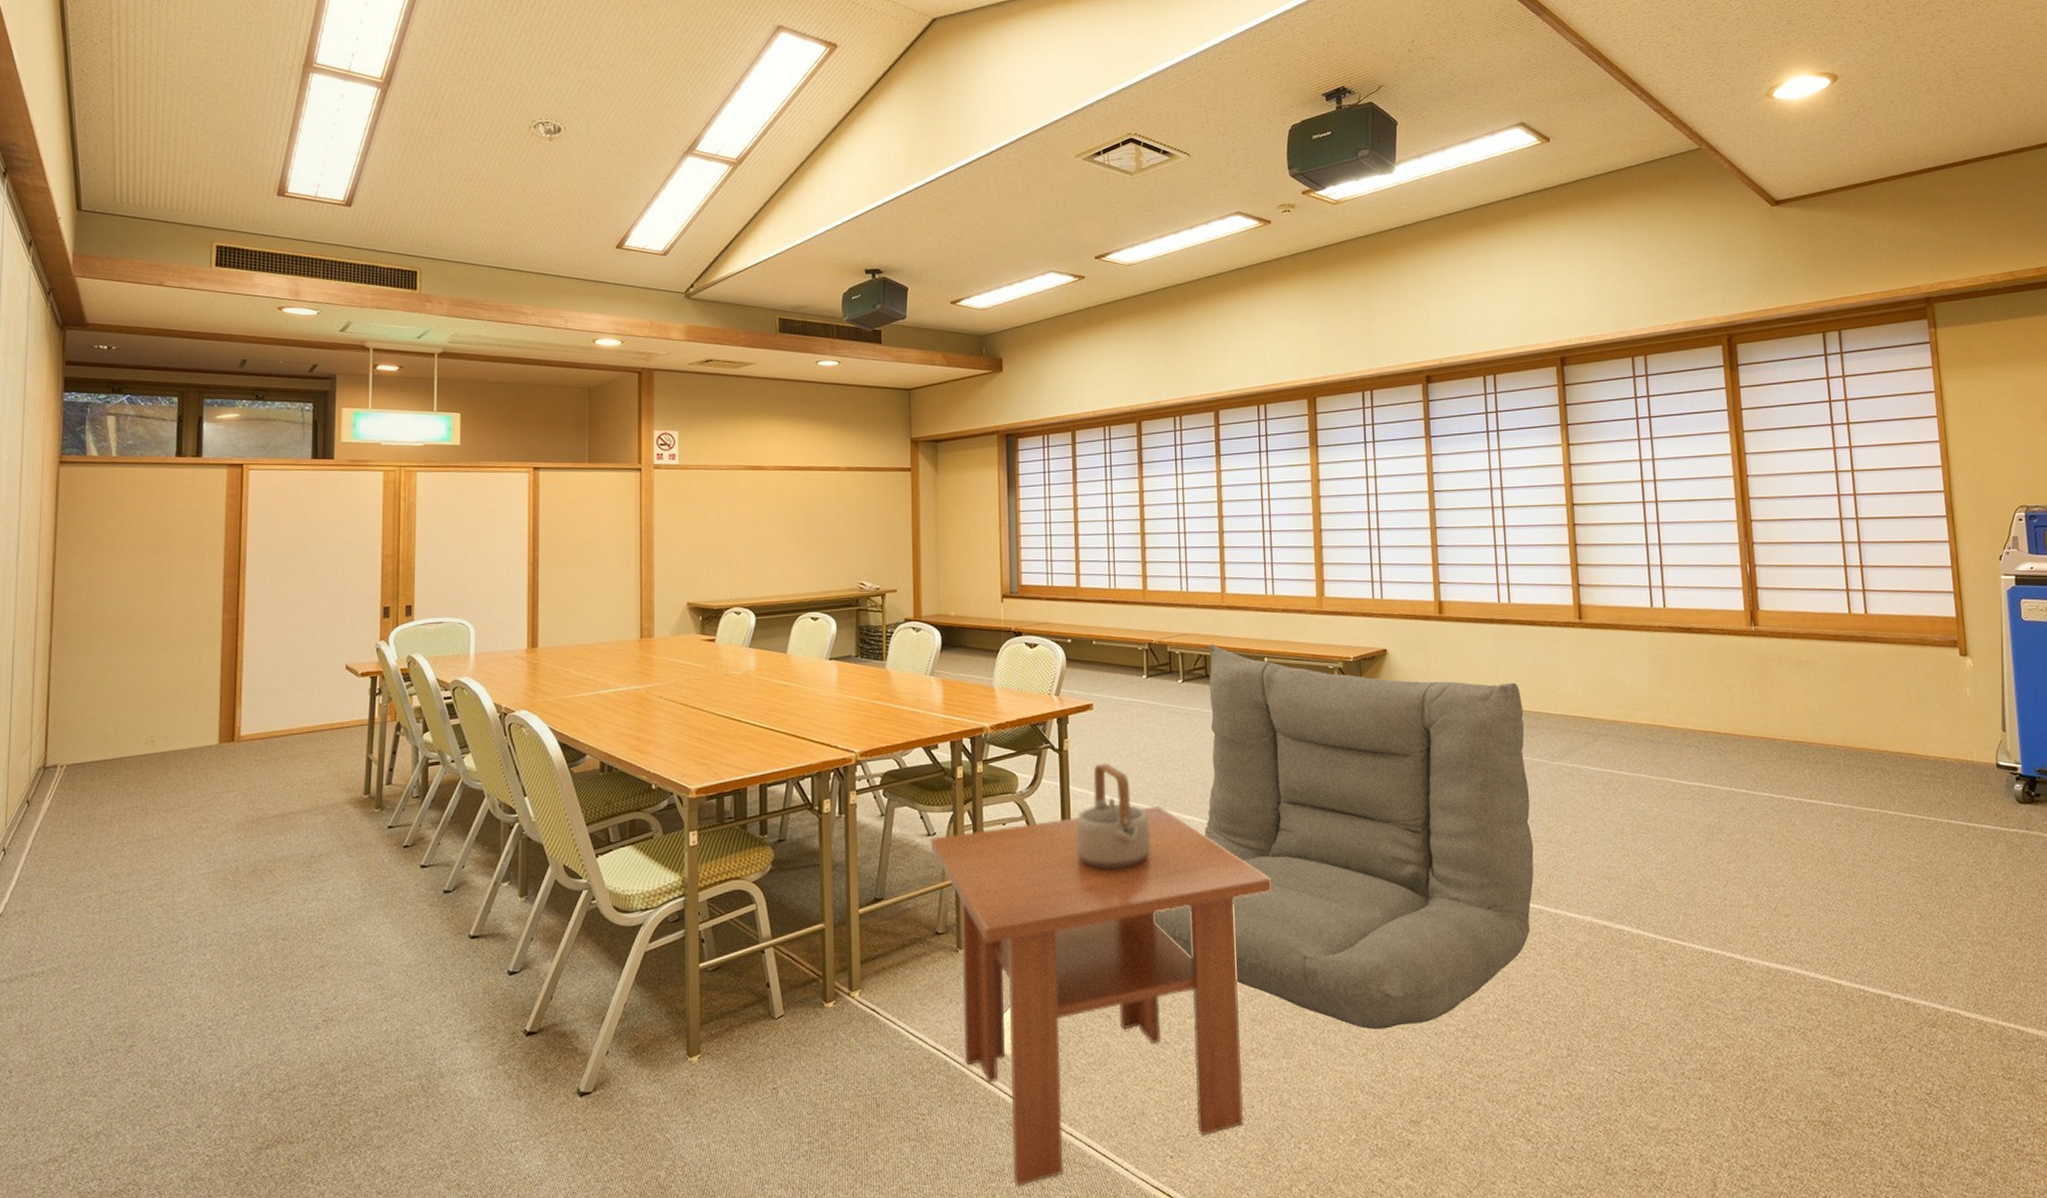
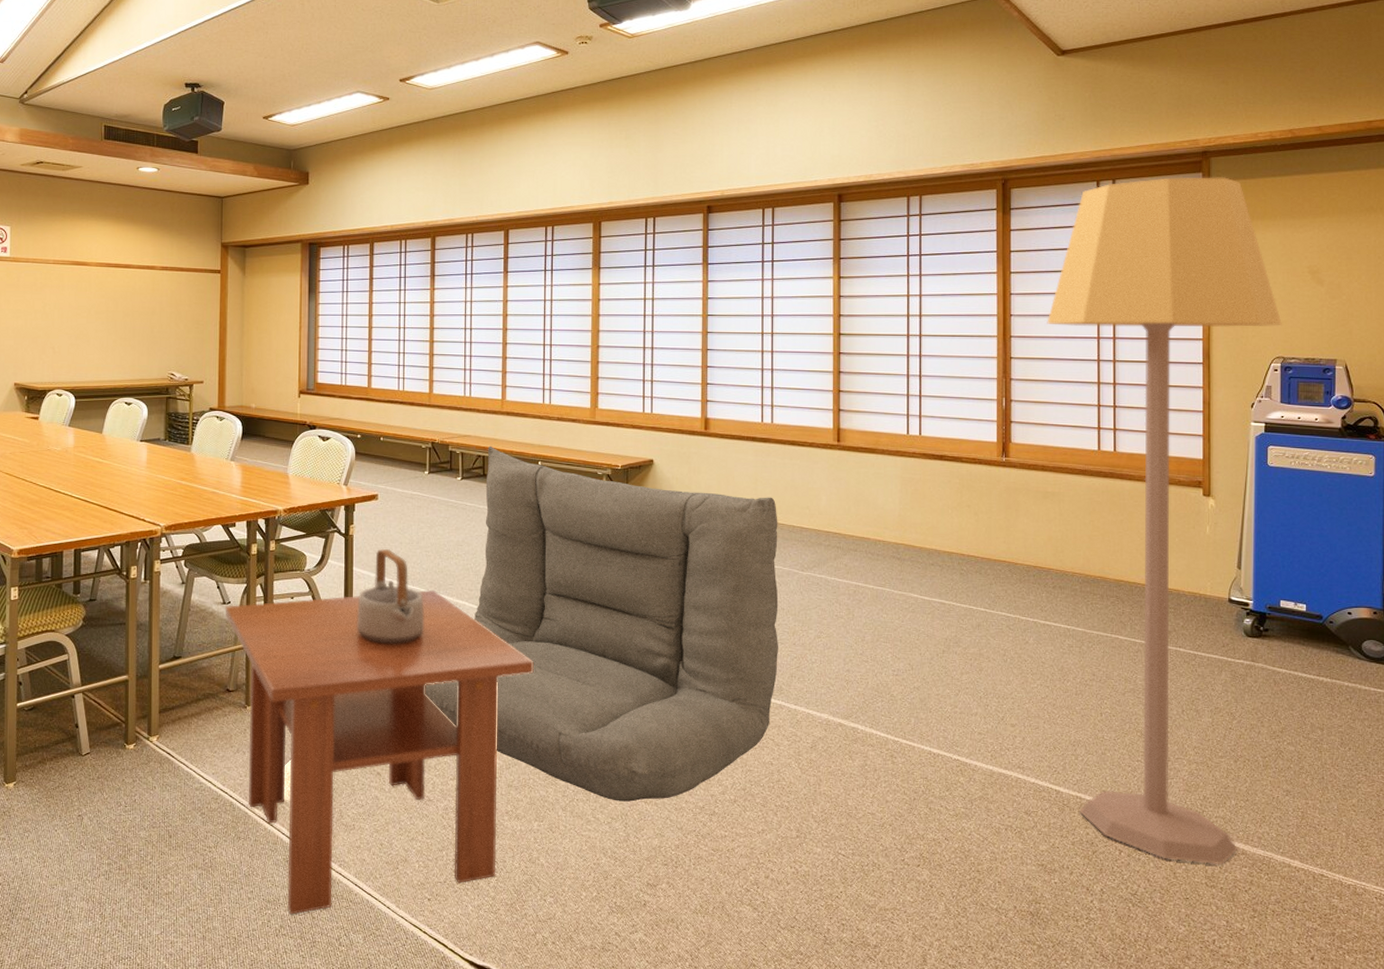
lamp: none [1784,323,2032,1054] -> present [1047,177,1282,864]

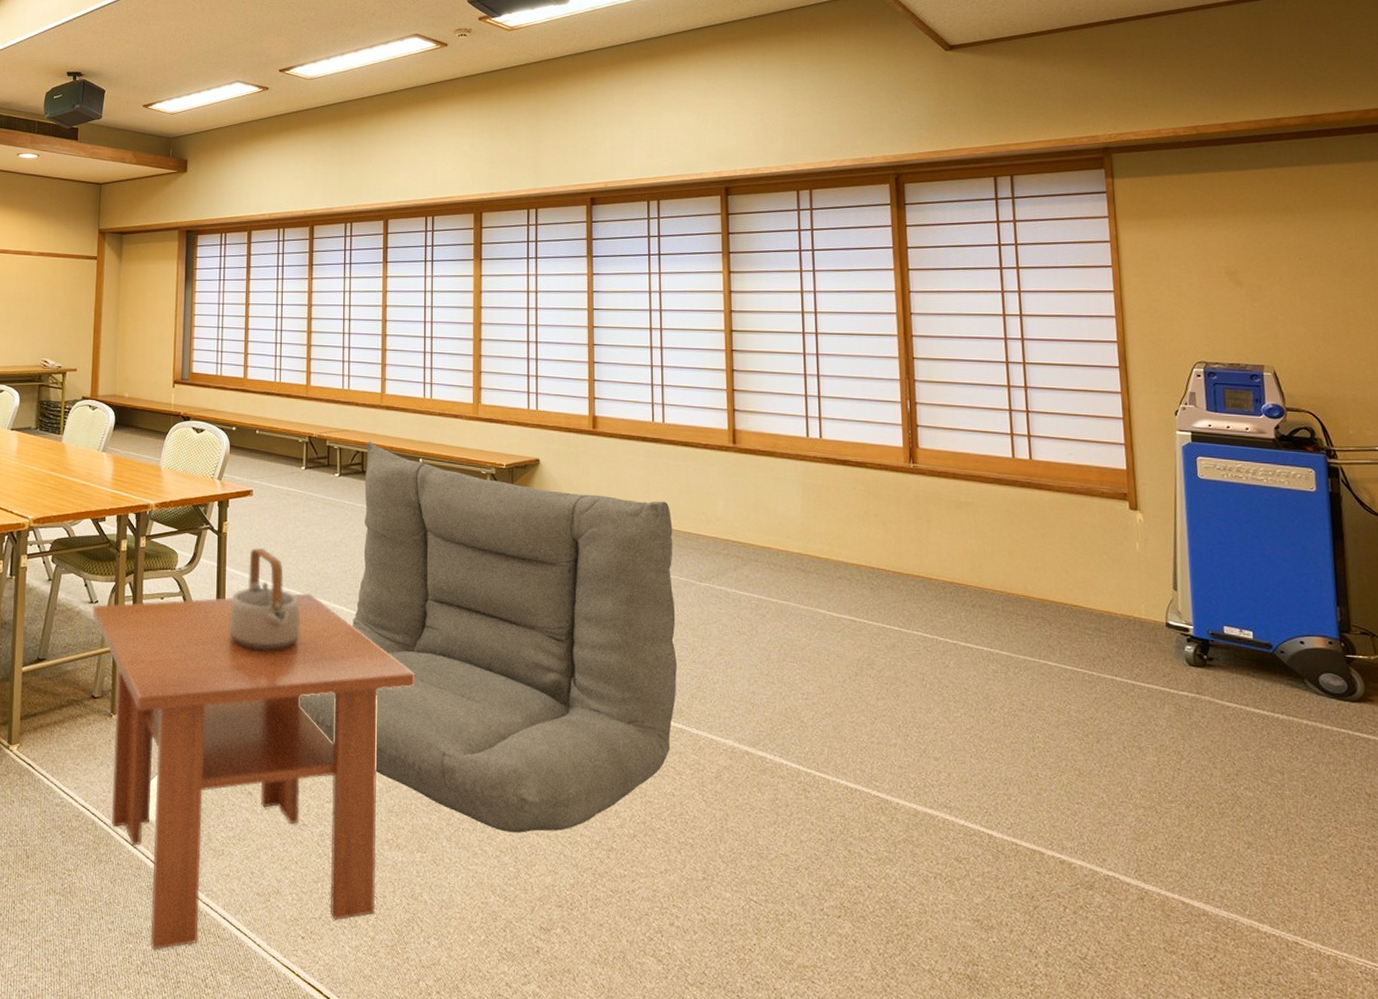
lamp: present [1047,177,1282,864] -> none [949,173,1202,927]

